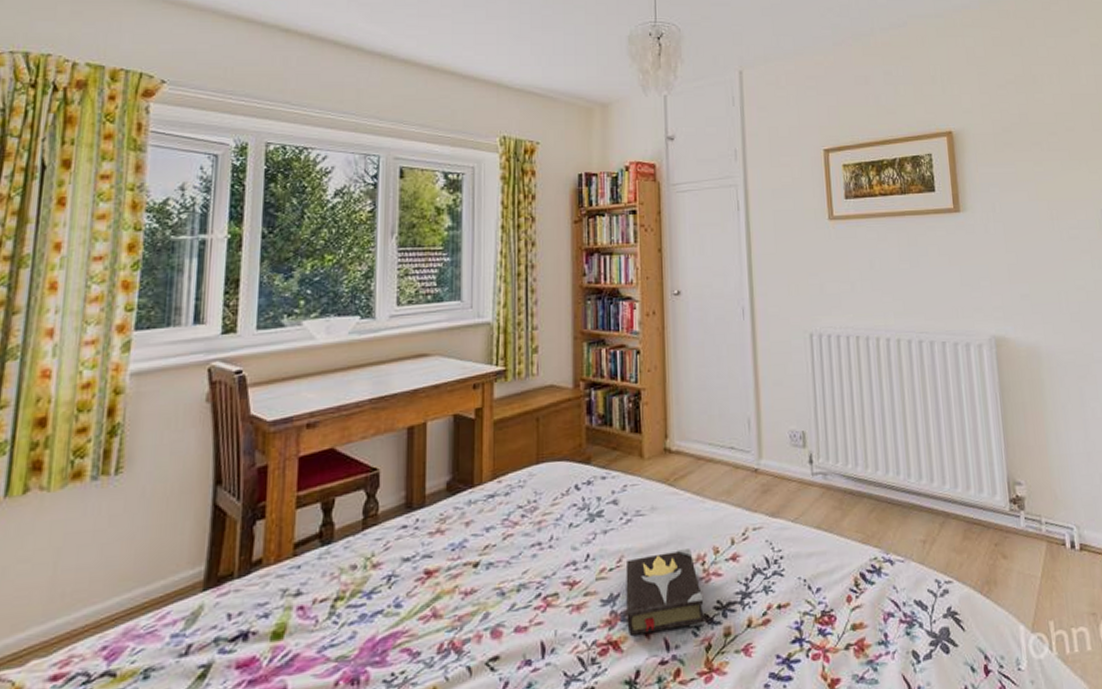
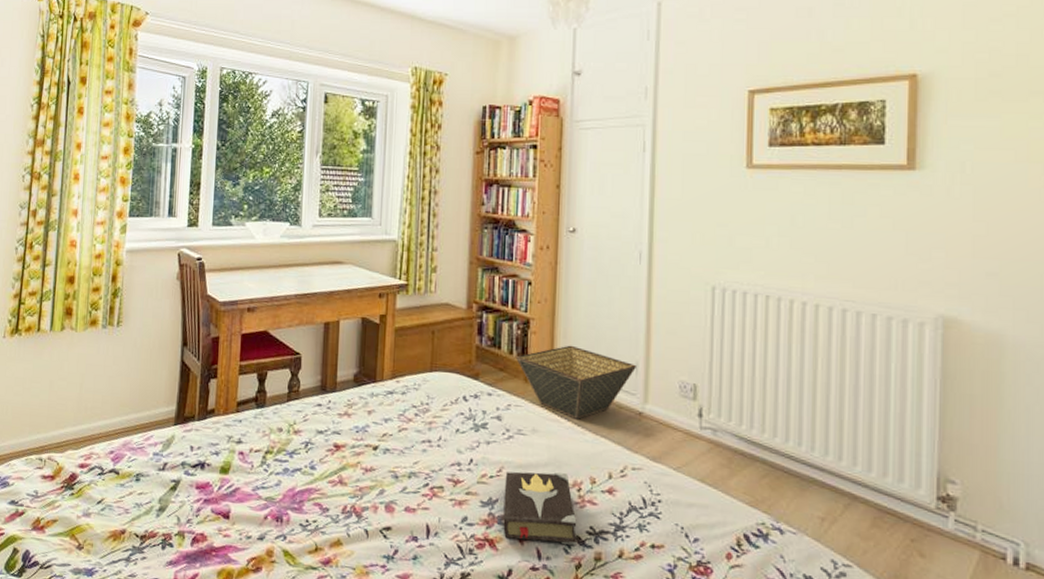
basket: none [629,411,748,488] -> present [516,345,636,419]

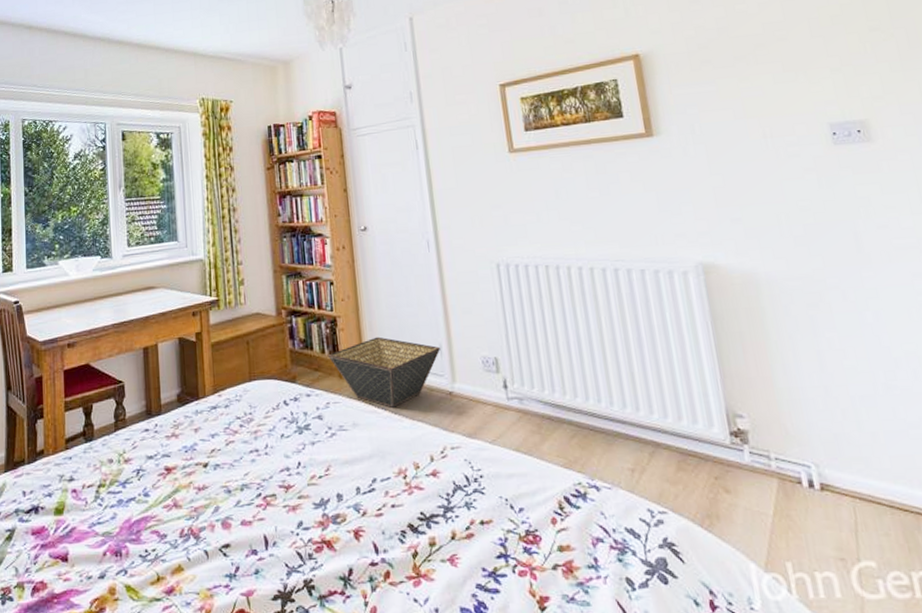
hardback book: present [503,471,577,546] -> none [333,461,410,537]

